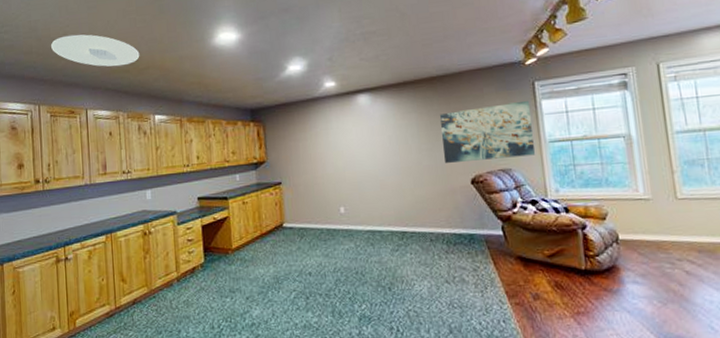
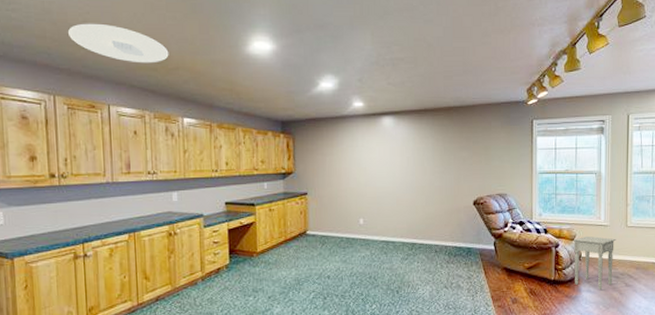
wall art: present [440,100,535,163] -> none [453,135,527,185]
nightstand: none [604,213,667,280] -> present [573,236,617,290]

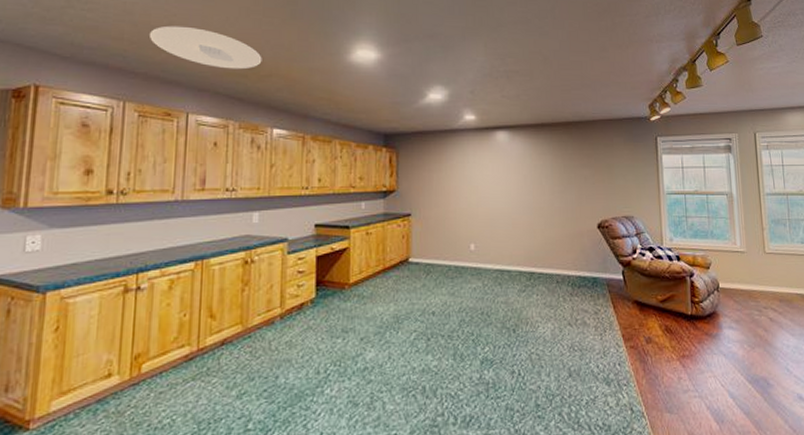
nightstand: present [573,236,617,290] -> none [709,263,756,326]

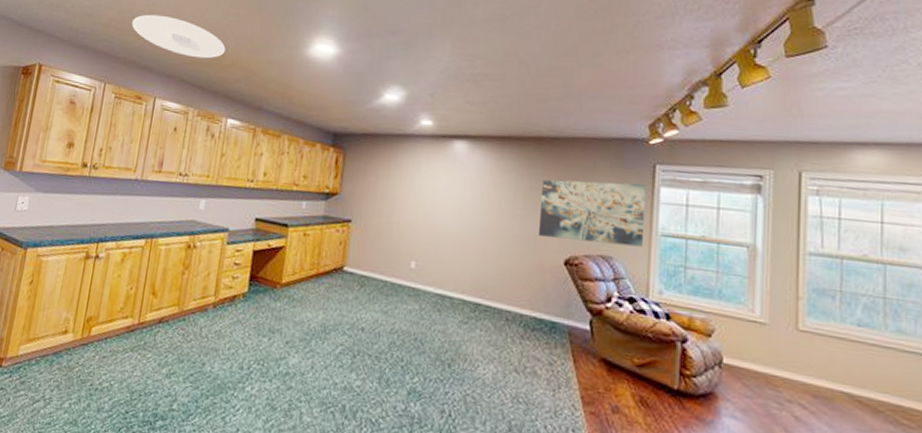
wall art: none [573,153,654,206] -> present [539,180,646,247]

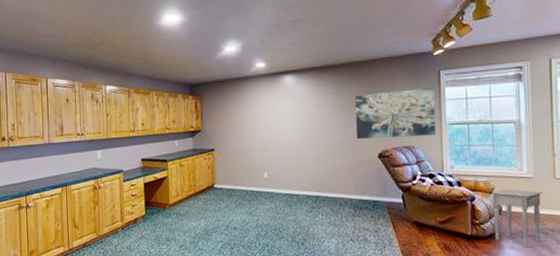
ceiling light: present [132,14,226,59] -> none [17,10,95,41]
nightstand: none [710,333,780,418] -> present [491,188,543,247]

